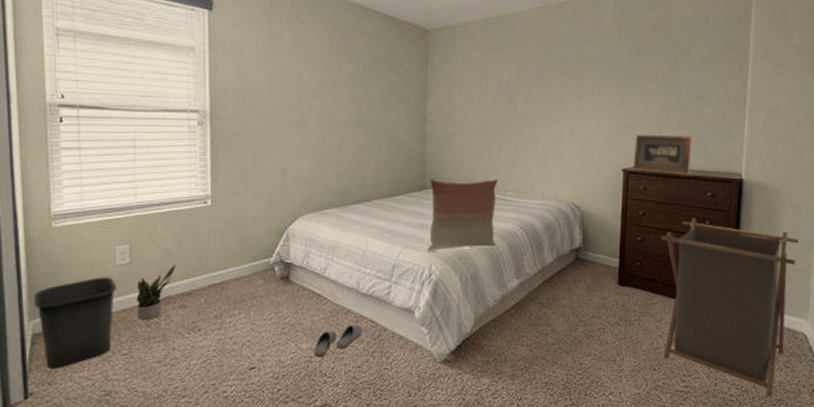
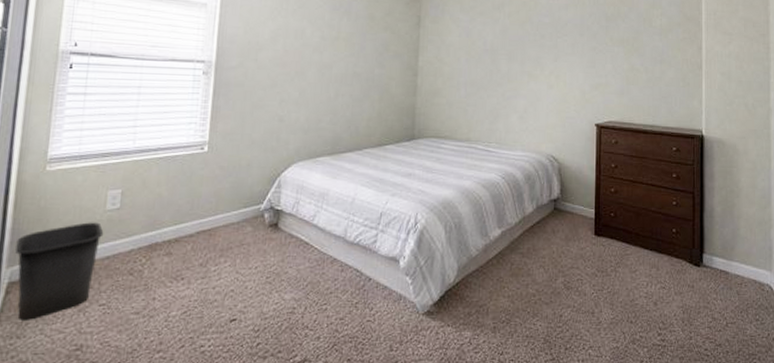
potted plant: present [136,265,176,321] -> none [120,210,166,269]
slippers: present [314,325,362,357] -> none [297,274,347,308]
pillow: present [428,179,498,252] -> none [414,130,482,201]
picture frame: present [632,135,693,174] -> none [604,93,657,130]
laundry basket: present [661,218,799,397] -> none [633,171,757,352]

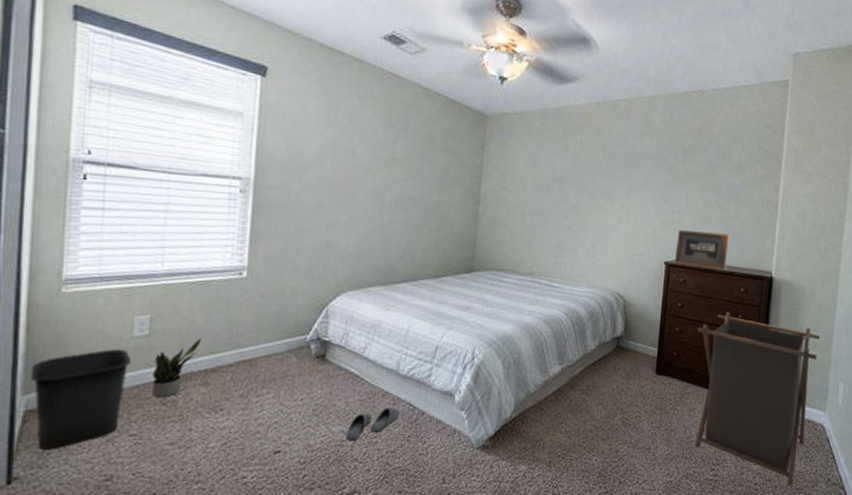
potted plant: none [120,210,166,269] -> present [151,338,201,398]
slippers: none [297,274,347,308] -> present [346,407,399,441]
picture frame: none [604,93,657,130] -> present [674,230,730,270]
laundry basket: none [633,171,757,352] -> present [695,312,820,486]

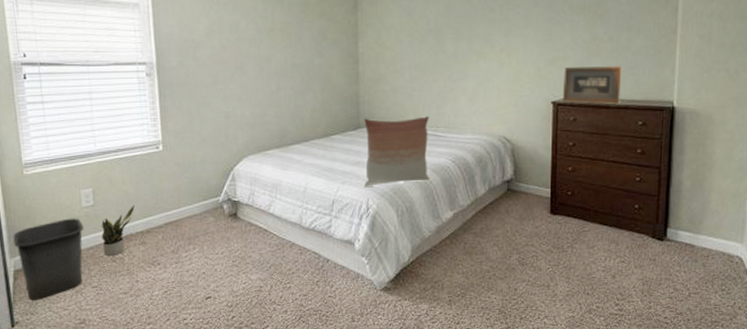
slippers: present [346,407,399,441] -> none [263,256,307,286]
pillow: none [472,261,546,335] -> present [364,116,430,188]
laundry basket: present [695,312,820,486] -> none [592,147,734,319]

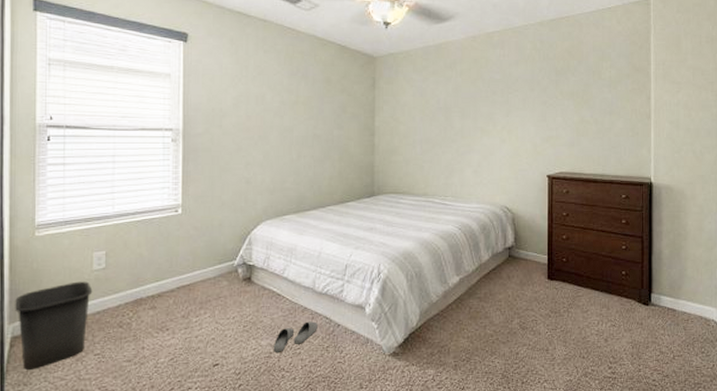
potted plant: present [101,205,135,257] -> none [110,269,148,322]
slippers: none [263,256,307,286] -> present [273,321,318,352]
pillow: present [364,116,430,188] -> none [377,186,438,253]
picture frame: present [562,66,622,104] -> none [556,145,607,179]

